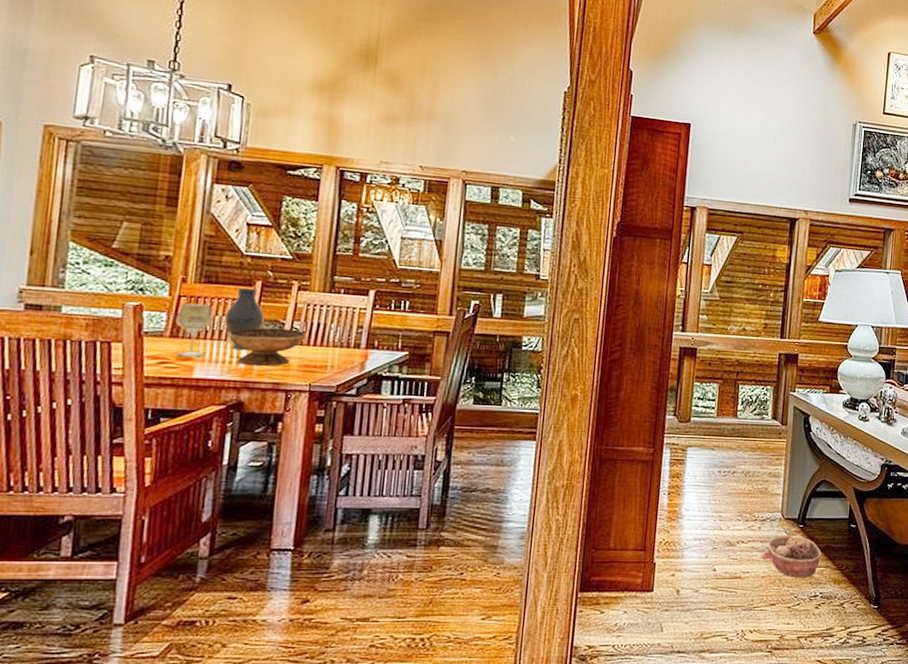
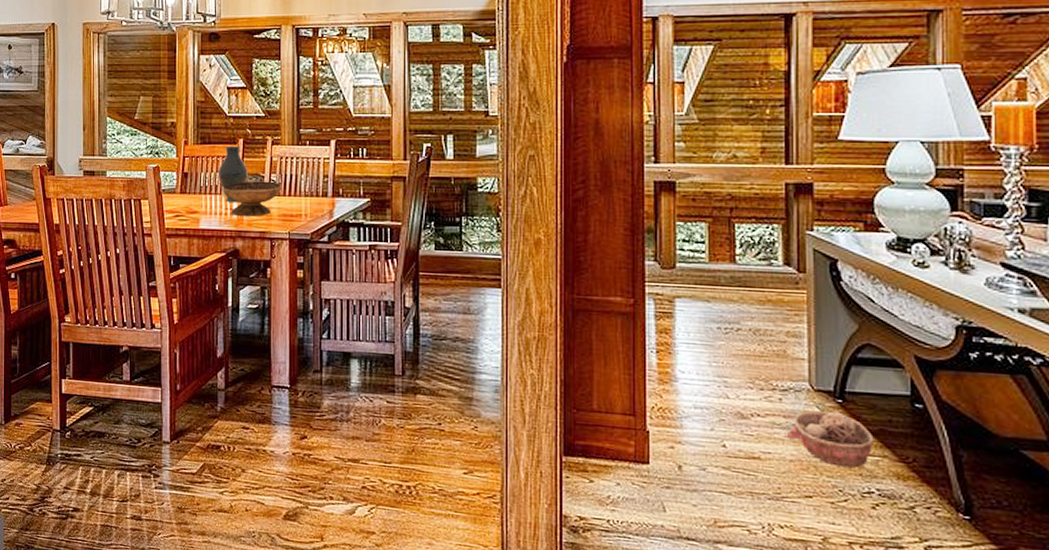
wine glass: present [175,303,213,357] -> none [183,163,210,210]

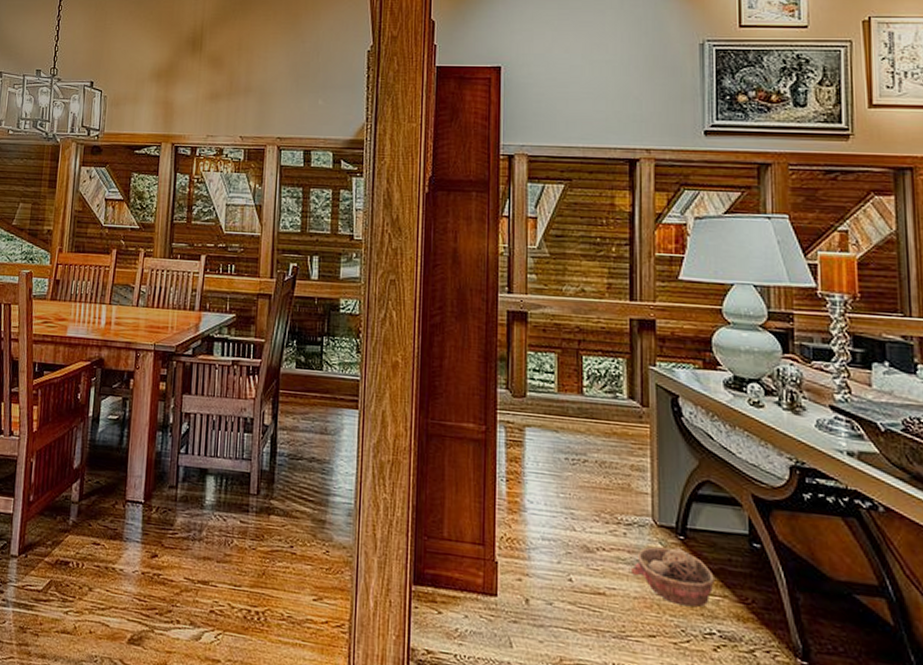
vase: present [217,146,248,202] -> none [89,256,119,311]
decorative bowl: present [222,181,281,216] -> none [92,291,150,327]

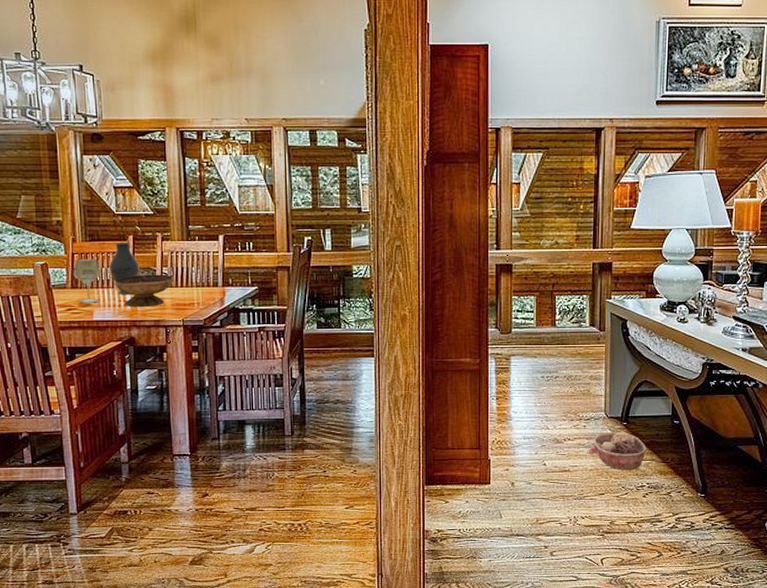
wine glass: none [54,270,81,318] -> present [73,259,101,303]
vase: none [89,256,119,311] -> present [108,243,140,294]
decorative bowl: none [92,291,150,327] -> present [114,274,173,307]

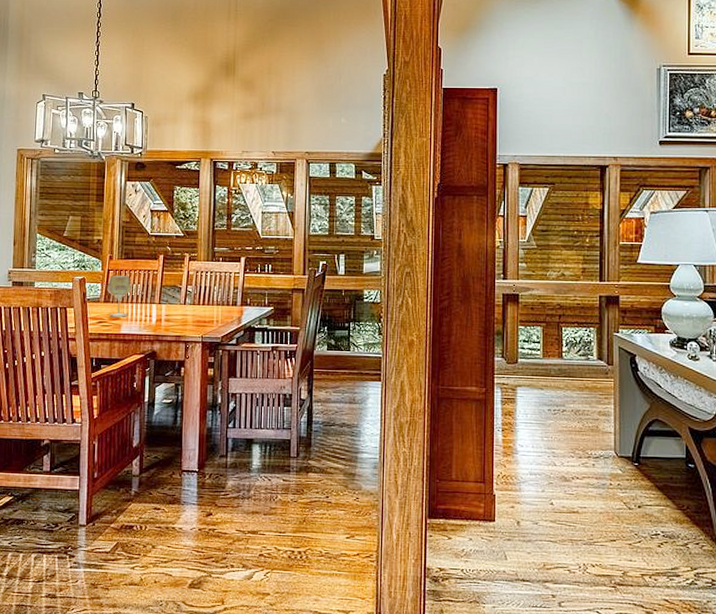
vase: present [108,243,140,294] -> none [139,261,167,310]
decorative bowl: present [114,274,173,307] -> none [143,291,196,322]
decorative basket: present [588,431,646,471] -> none [597,472,660,516]

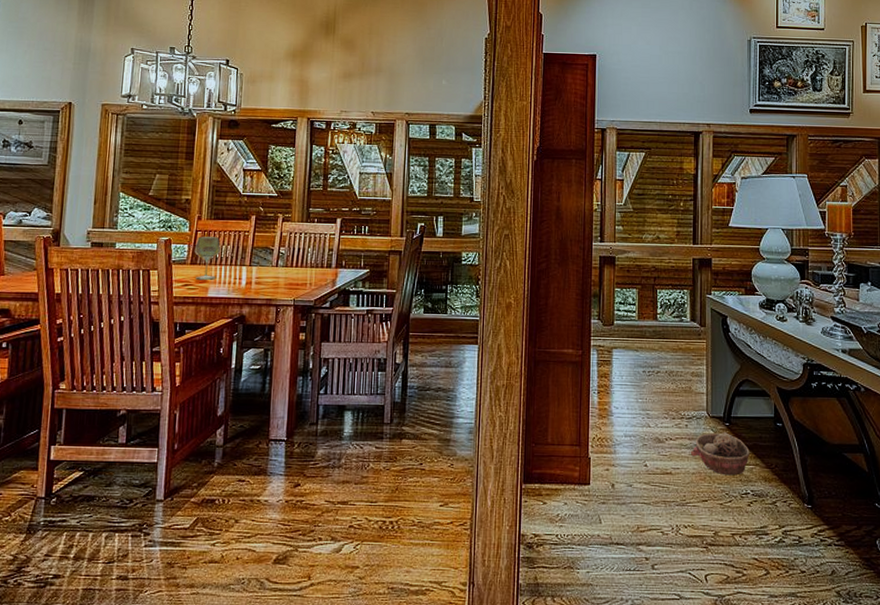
decorative basket: none [597,472,660,516] -> present [690,432,750,476]

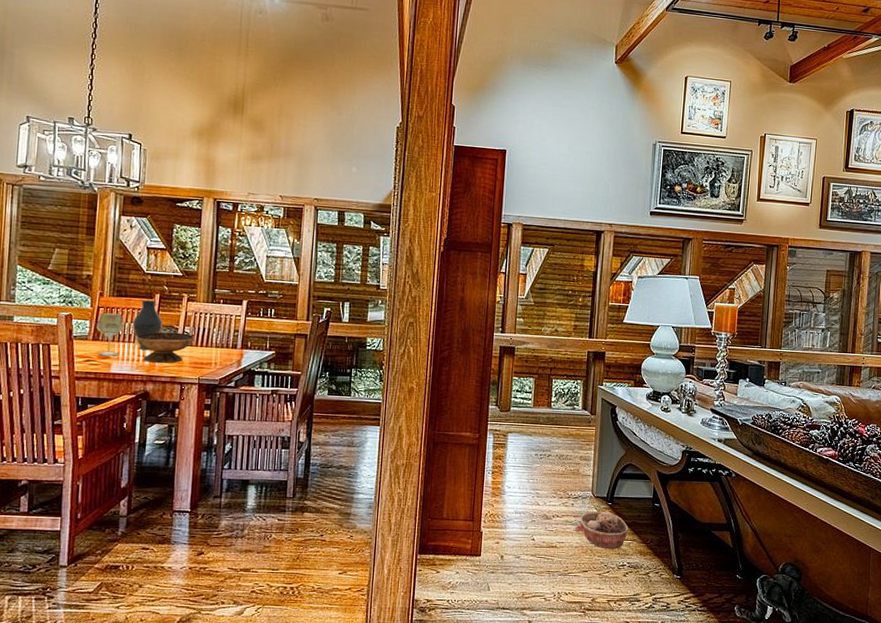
vase: none [229,222,258,272] -> present [132,300,163,350]
decorative bowl: none [232,253,289,285] -> present [136,332,194,363]

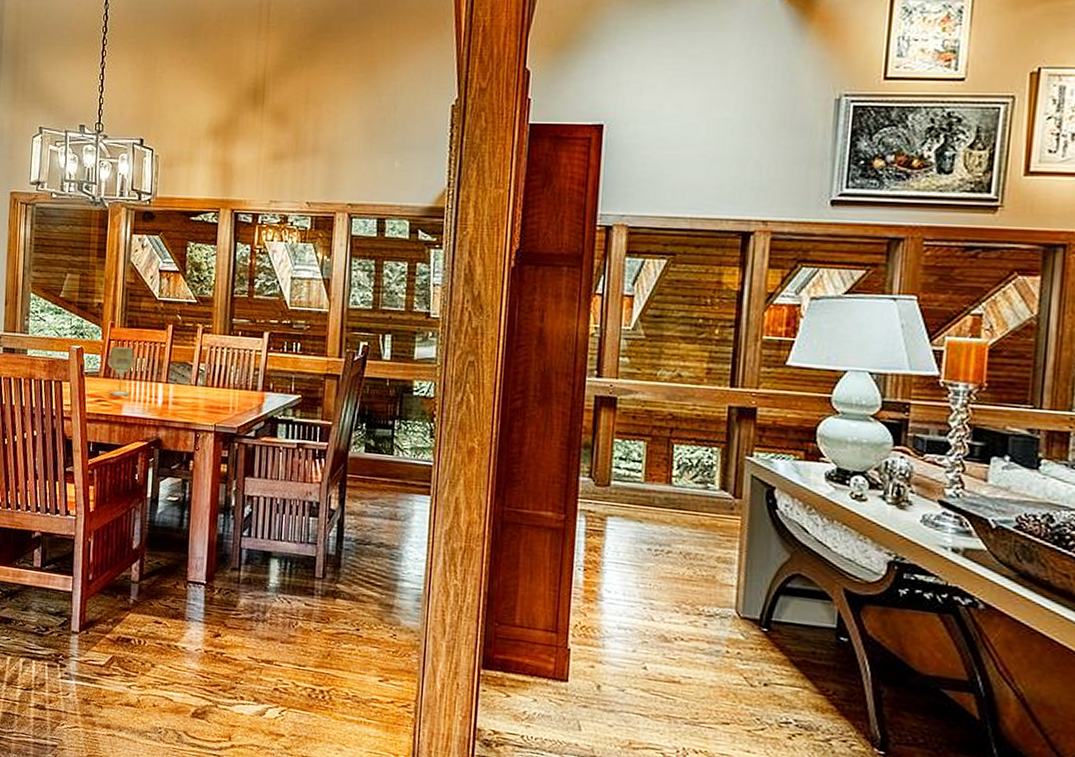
vase: present [132,300,163,350] -> none [144,331,176,390]
decorative bowl: present [136,332,194,363] -> none [148,369,210,406]
decorative basket: present [574,511,629,549] -> none [708,637,796,697]

